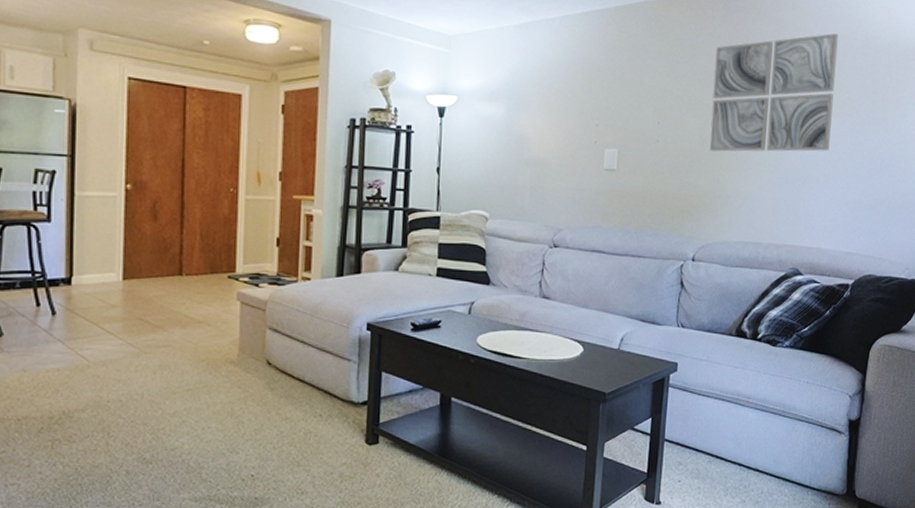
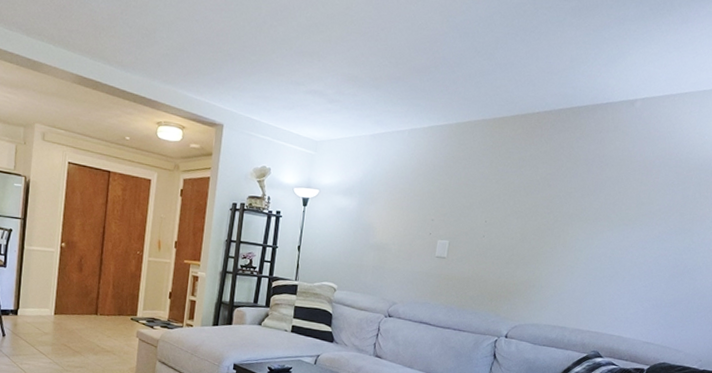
wall art: present [709,33,838,152] -> none [528,153,654,255]

